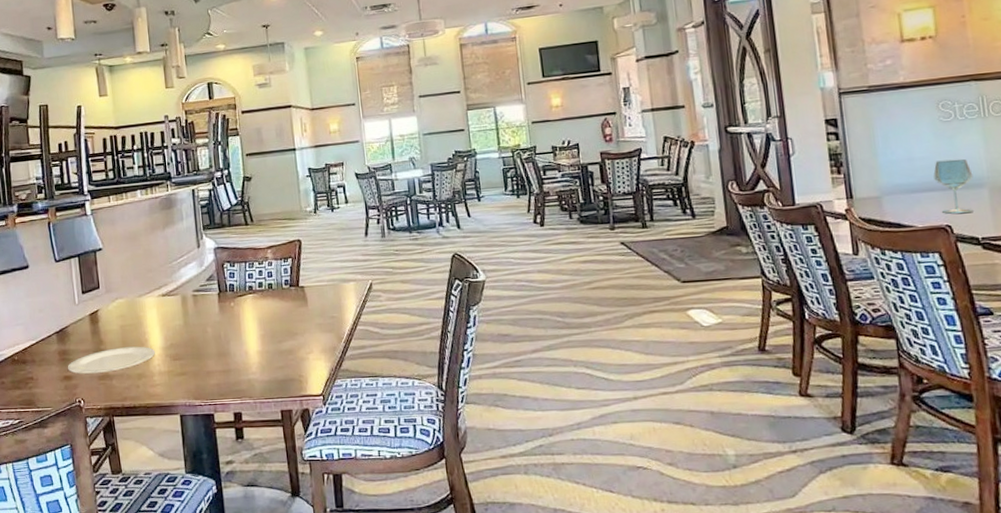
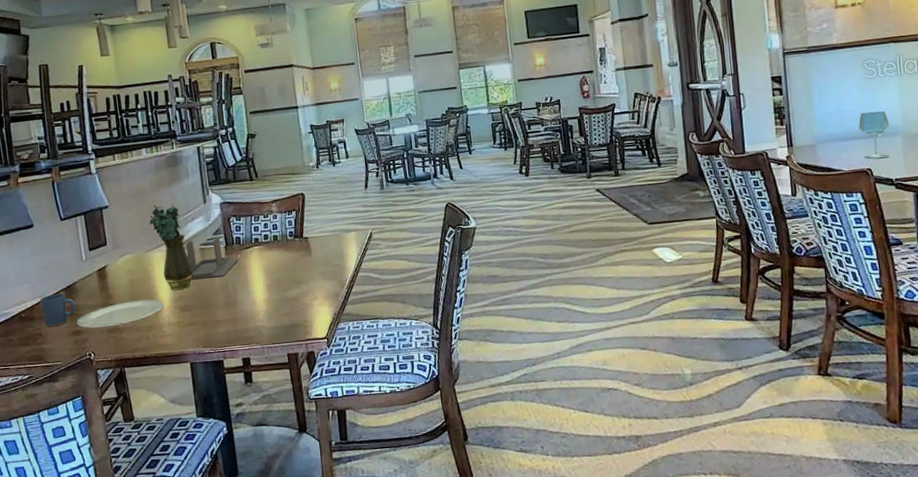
mug: none [33,336,68,371] -> present [40,293,76,327]
vase: none [142,248,186,338] -> present [149,204,194,291]
napkin holder: none [178,284,231,328] -> present [186,237,238,280]

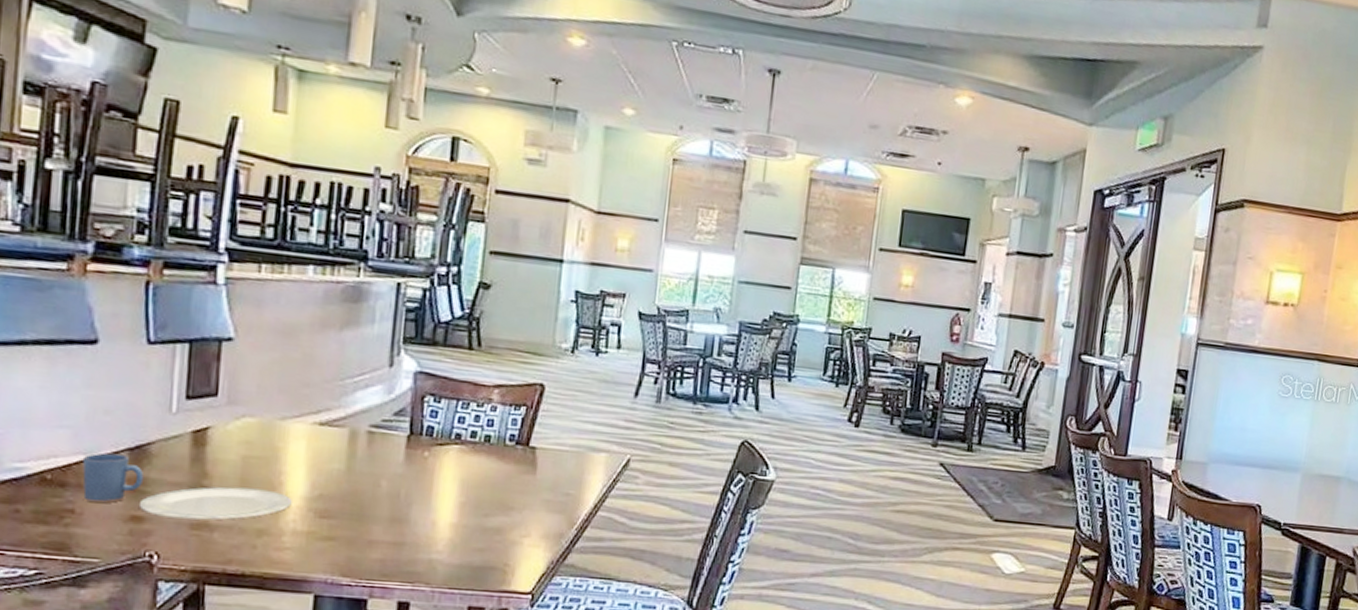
vase: present [149,204,194,291] -> none [296,351,351,486]
napkin holder: present [186,237,238,280] -> none [343,416,423,479]
wine glass: present [858,111,890,159] -> none [1257,436,1293,496]

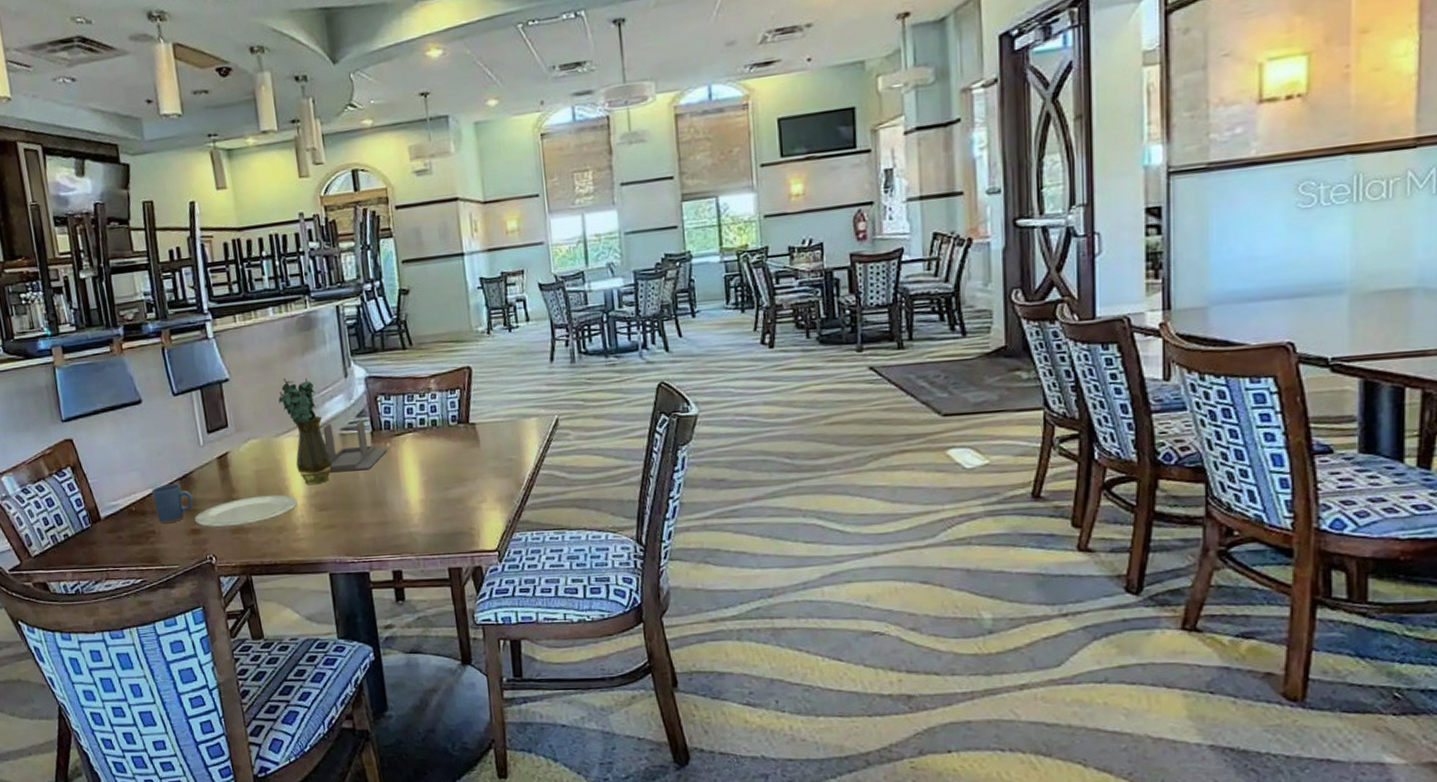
vase: none [296,351,351,486] -> present [278,377,333,485]
napkin holder: none [343,416,423,479] -> present [323,420,387,473]

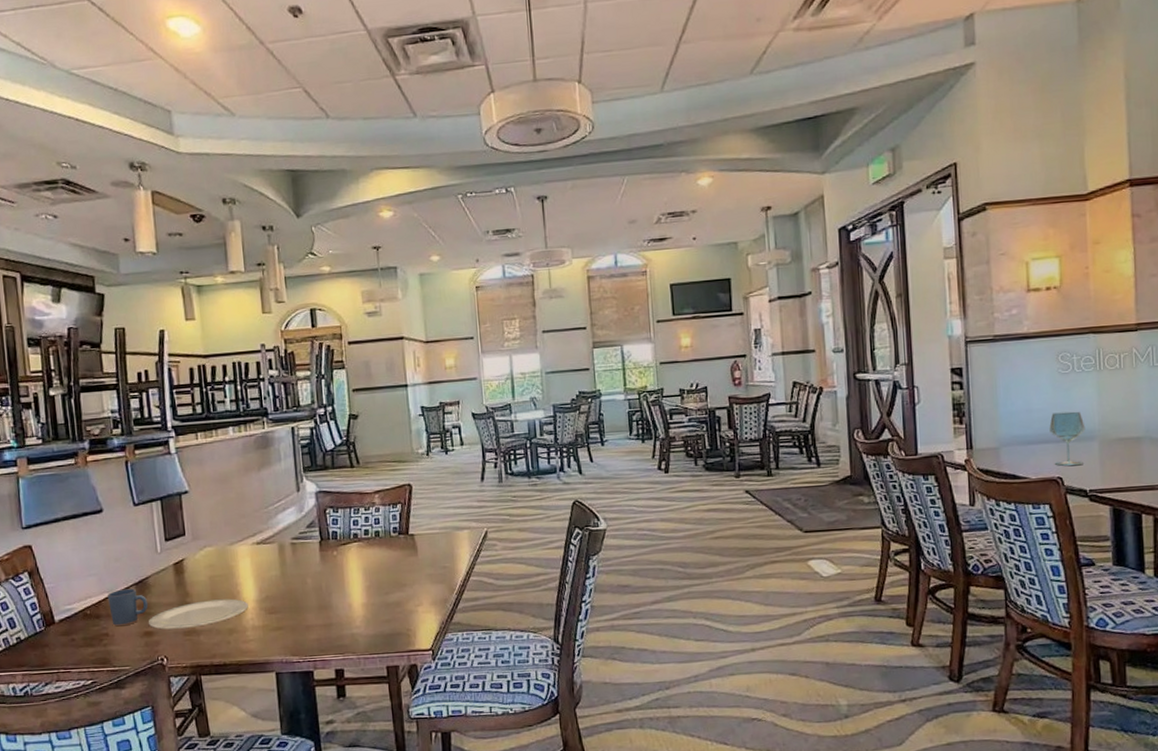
vase: present [278,377,333,485] -> none [234,491,283,590]
napkin holder: present [323,420,387,473] -> none [275,531,333,579]
wine glass: none [1280,257,1332,329] -> present [1049,411,1086,466]

